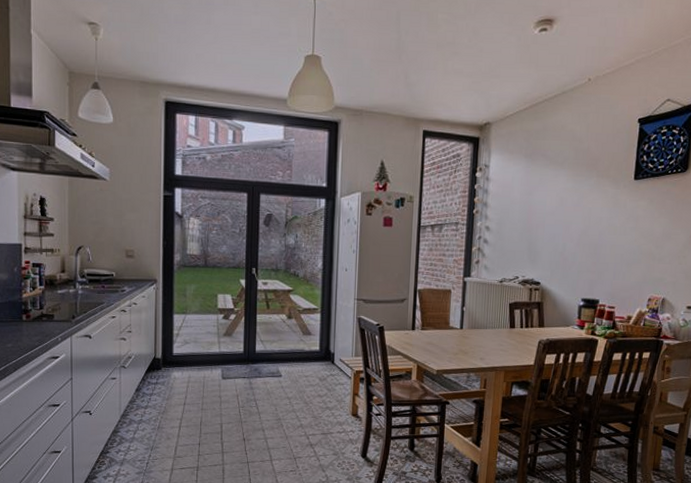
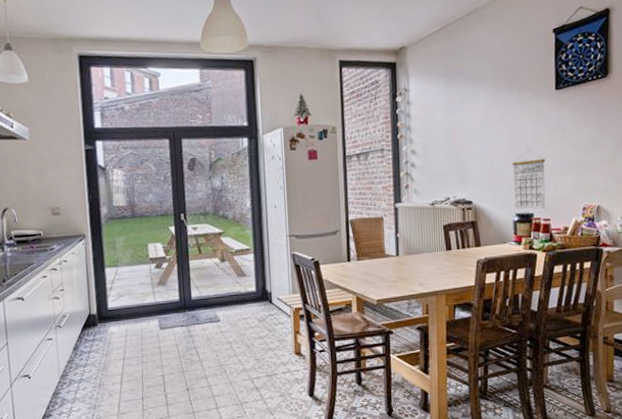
calendar: none [580,237,617,296] -> present [512,150,546,210]

